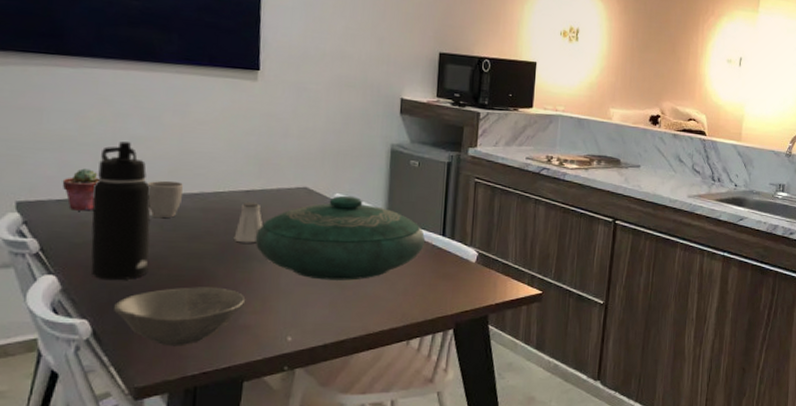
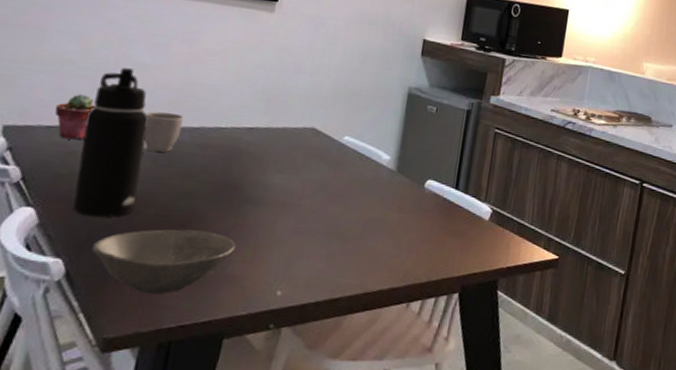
saltshaker: present [233,201,262,243] -> none [230,139,264,185]
decorative bowl: present [255,195,426,281] -> none [252,138,437,232]

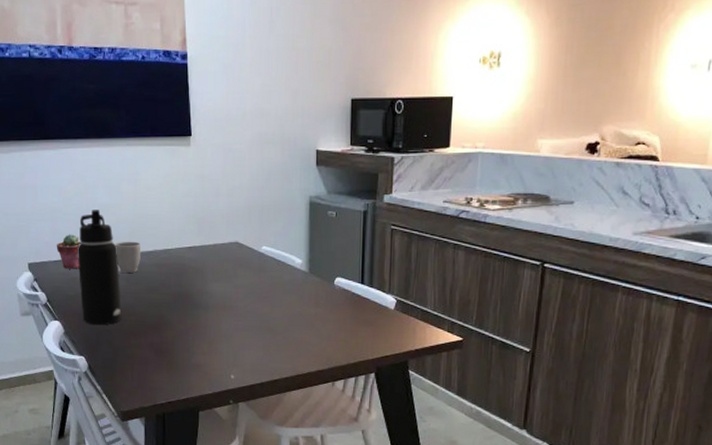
bowl: present [92,229,237,295] -> none [101,331,196,380]

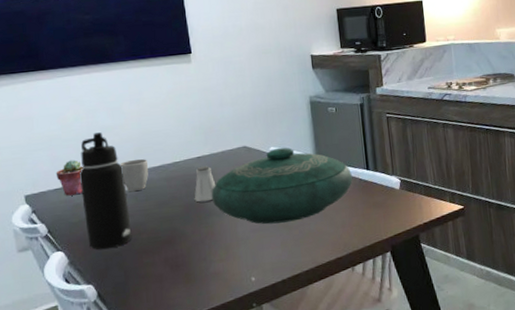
saltshaker: none [182,257,204,294] -> present [194,165,215,202]
decorative bowl: none [199,248,346,326] -> present [211,147,353,224]

